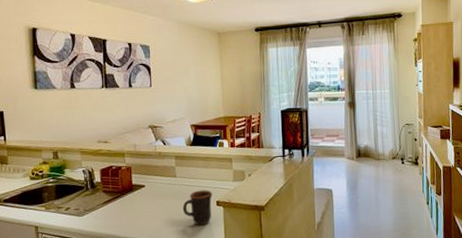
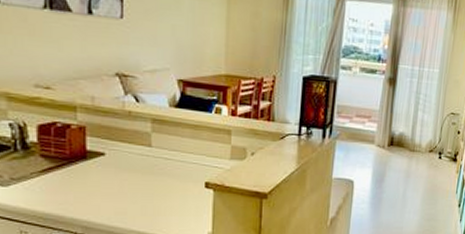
mug: present [182,190,213,226] -> none [157,166,201,211]

